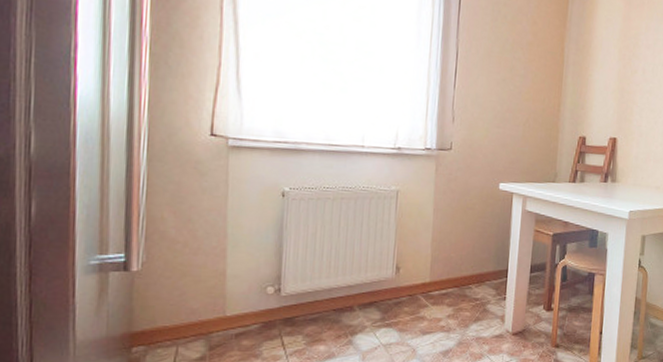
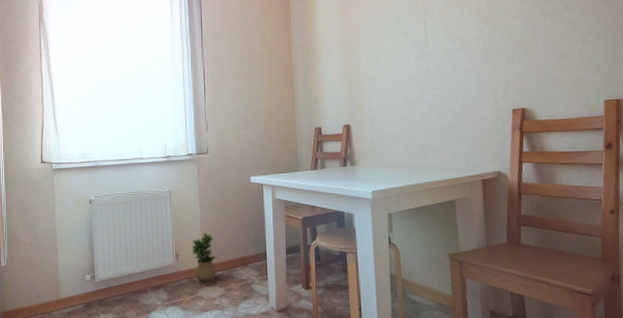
potted plant: none [417,242,448,304] -> present [191,232,217,285]

